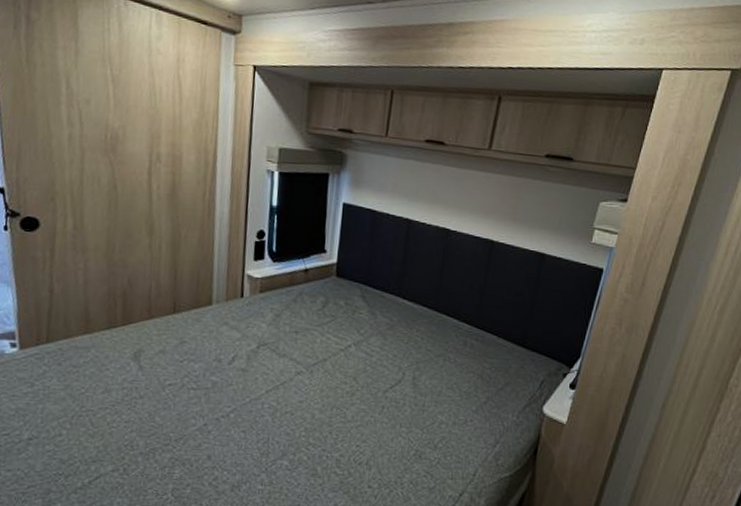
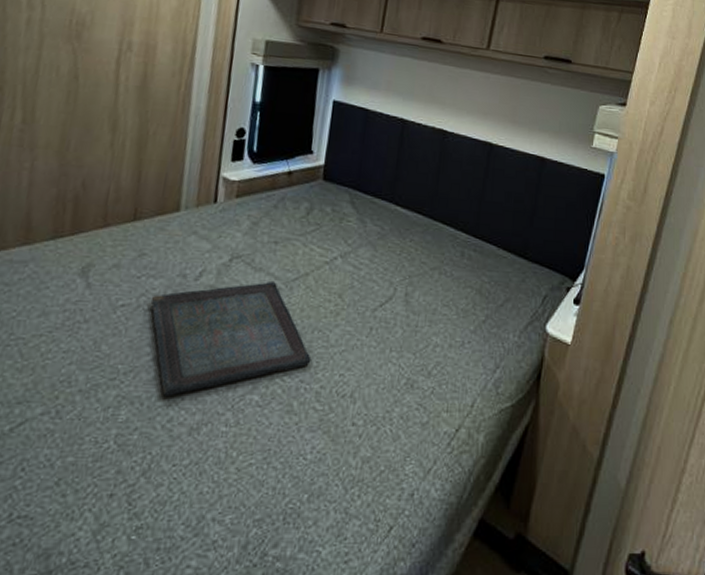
serving tray: none [192,366,332,460] -> present [150,282,312,396]

